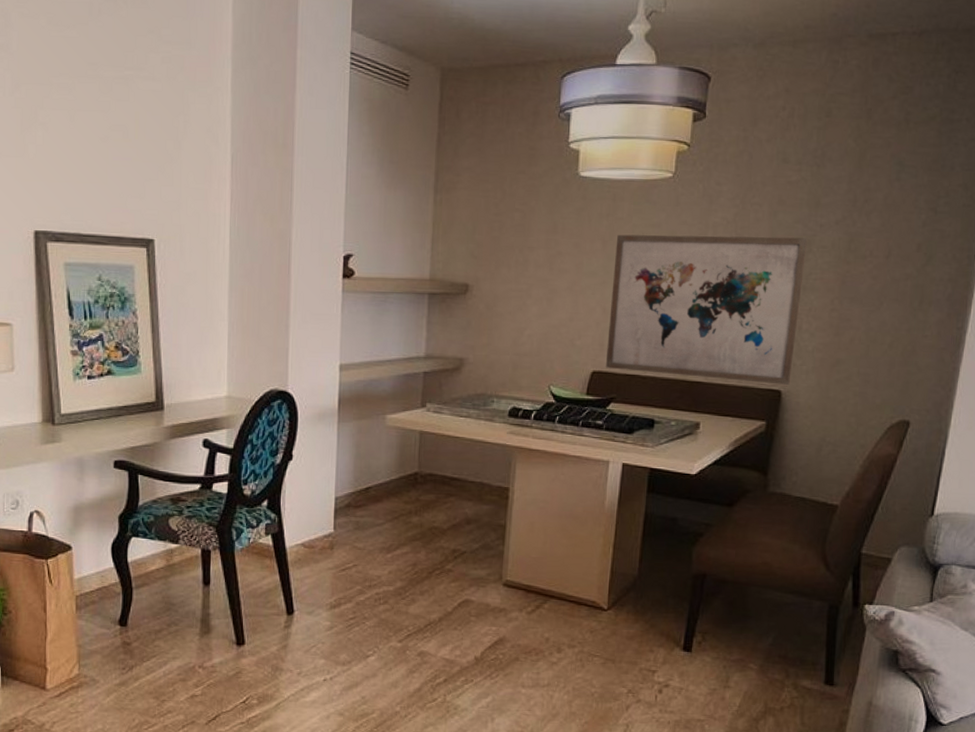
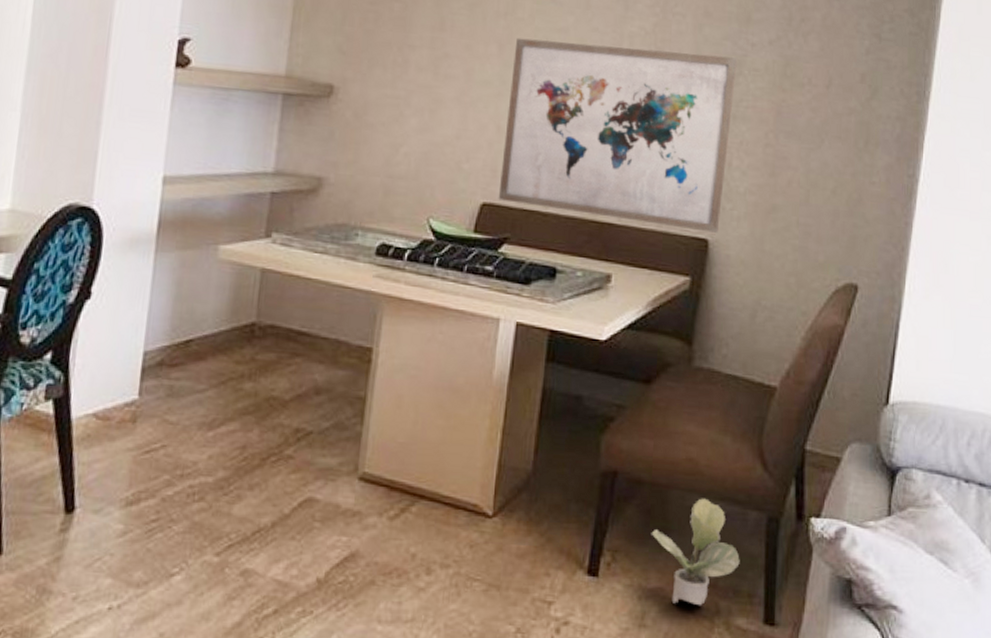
potted plant: none [733,592,806,672] -> present [651,498,740,606]

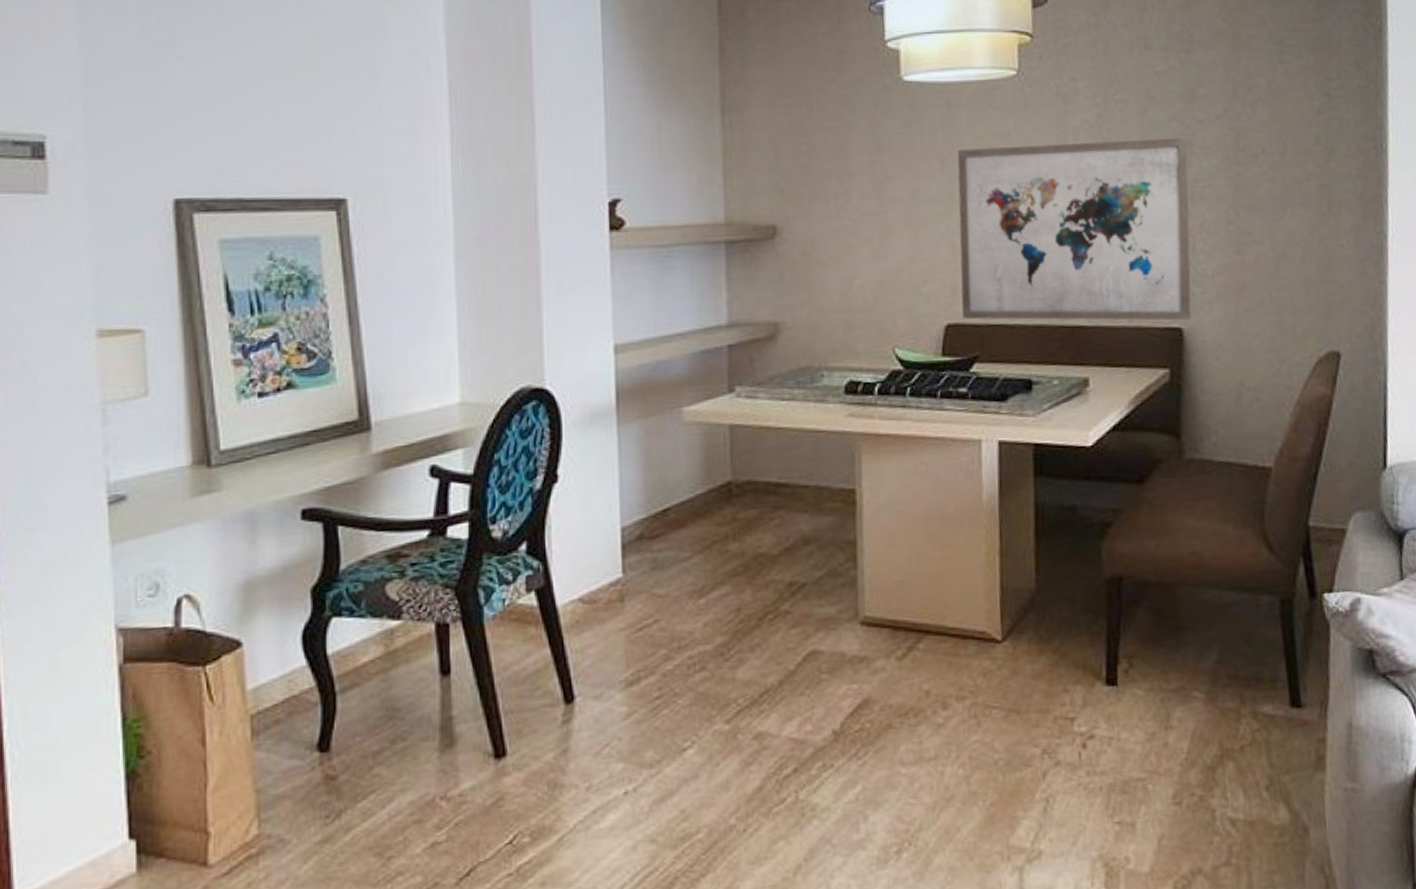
potted plant: present [651,498,740,606] -> none [1164,590,1259,701]

